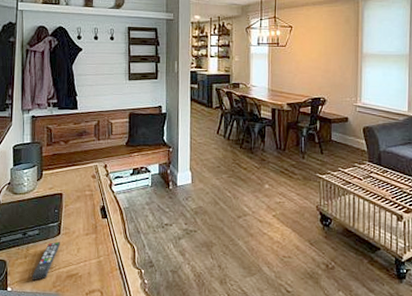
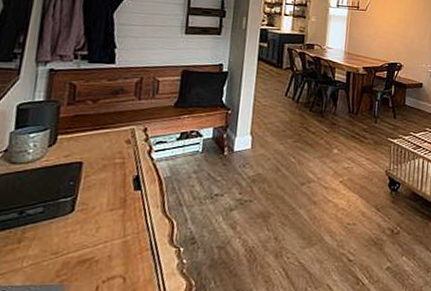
remote control: present [32,241,61,281] -> none [25,219,74,270]

